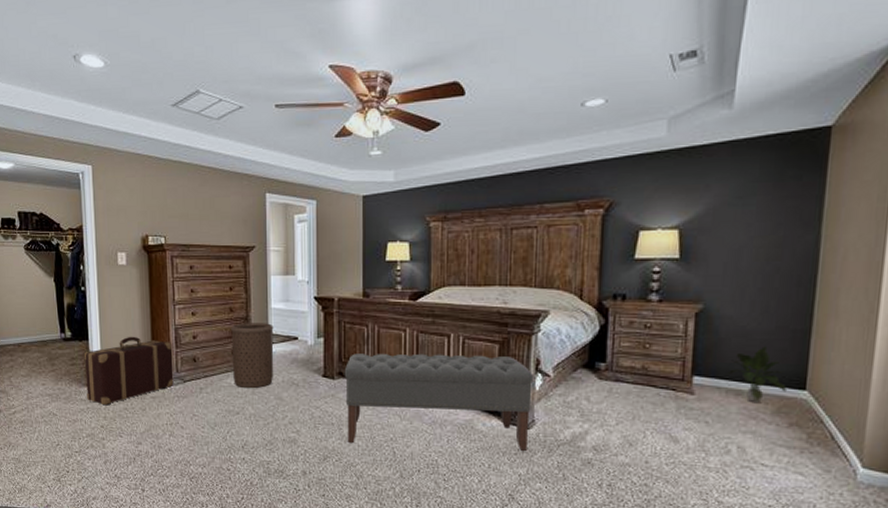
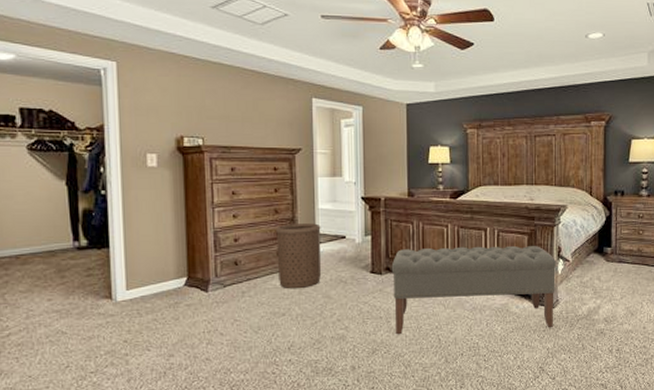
suitcase: present [84,336,174,406] -> none [103,241,212,318]

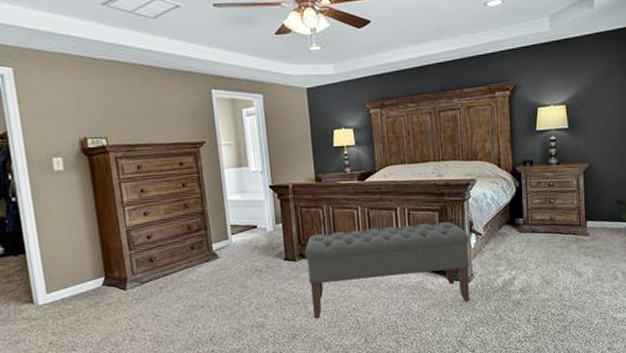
laundry basket: present [275,223,321,289] -> none [186,215,236,282]

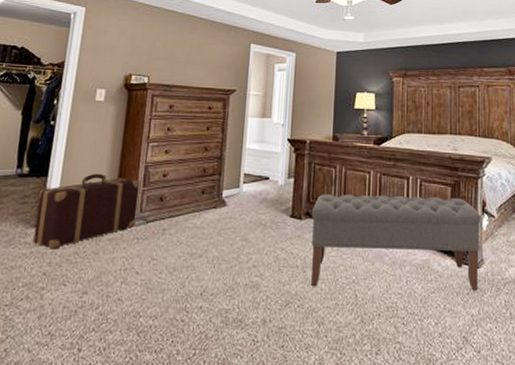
suitcase: none [21,243,130,321] -> present [32,173,139,249]

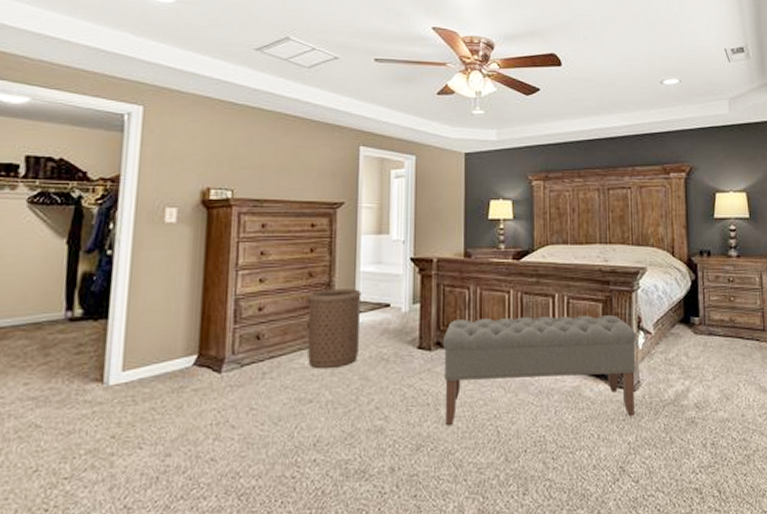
suitcase: present [32,173,139,249] -> none [94,311,228,407]
laundry basket: none [200,162,246,230] -> present [307,289,362,369]

